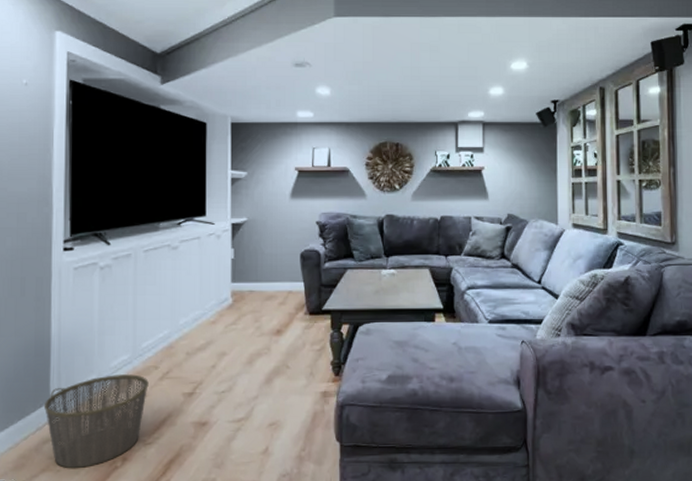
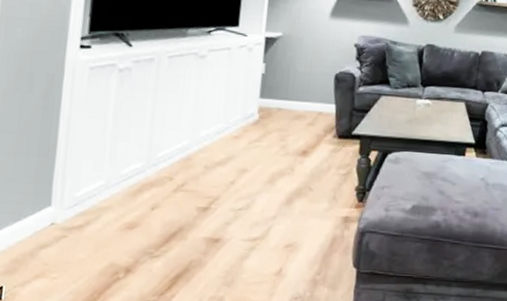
basket: present [43,374,149,469] -> none [43,182,162,278]

